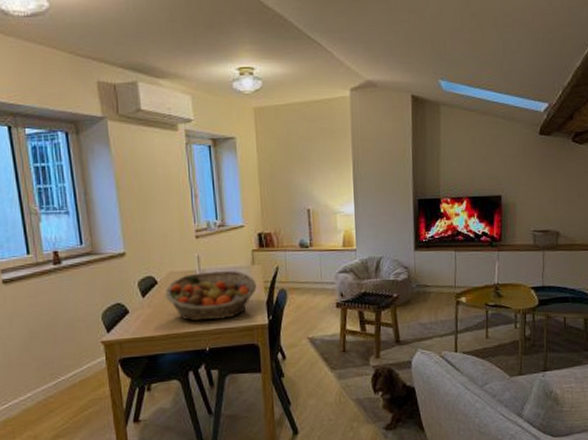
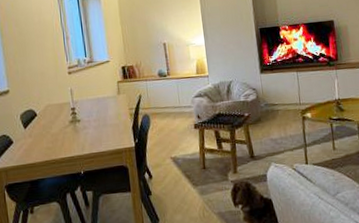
fruit basket: present [165,270,257,322] -> none [44,100,123,148]

